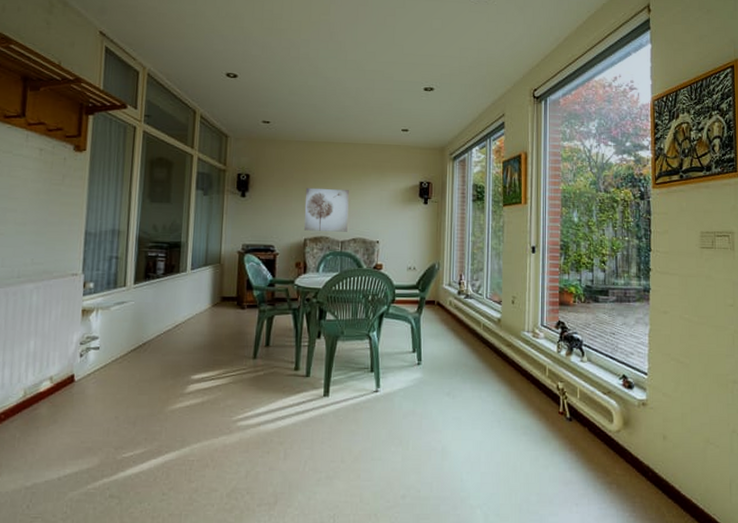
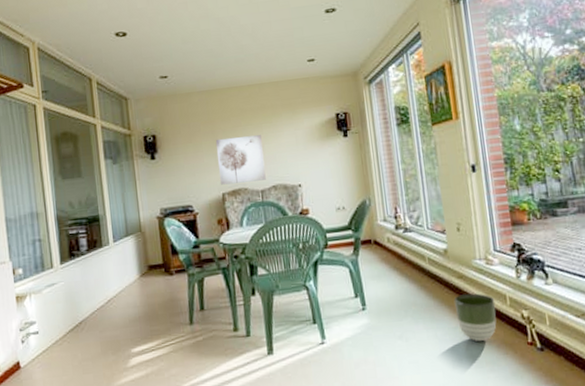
planter: none [500,361,536,407] -> present [453,293,497,342]

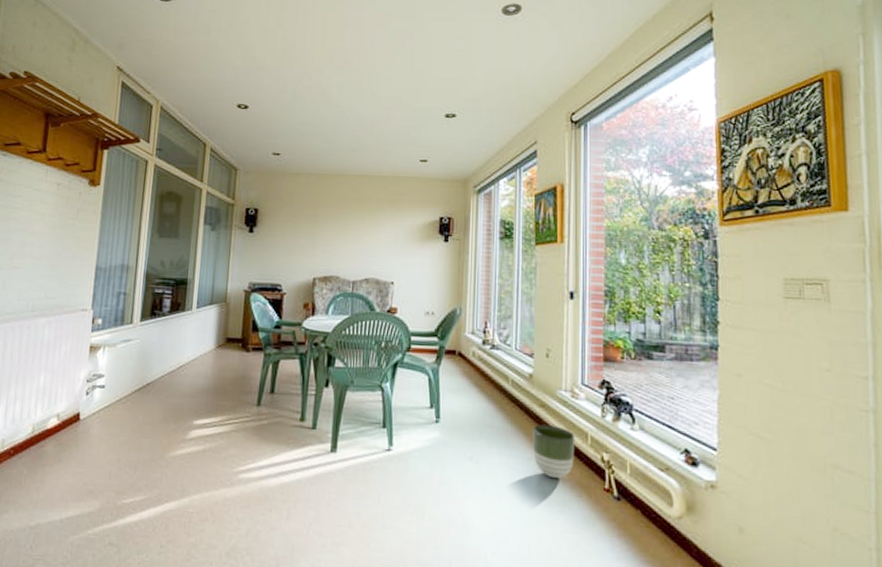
wall art: present [215,135,266,185] -> none [312,223,362,271]

